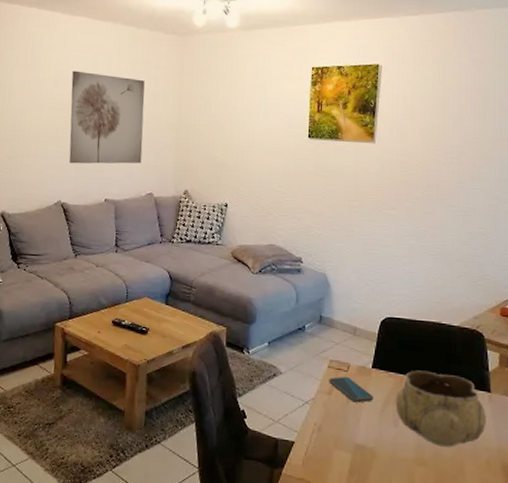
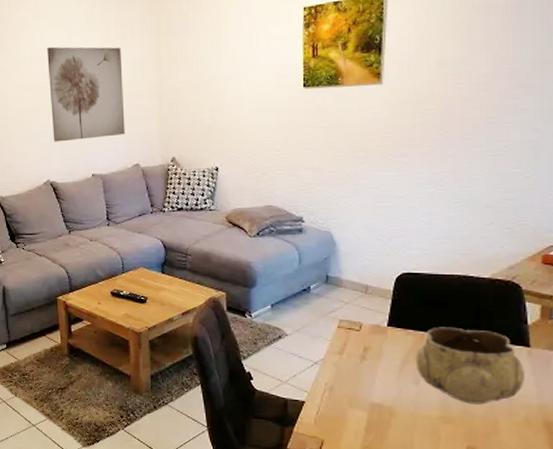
smartphone: present [329,376,374,403] -> none [339,335,390,362]

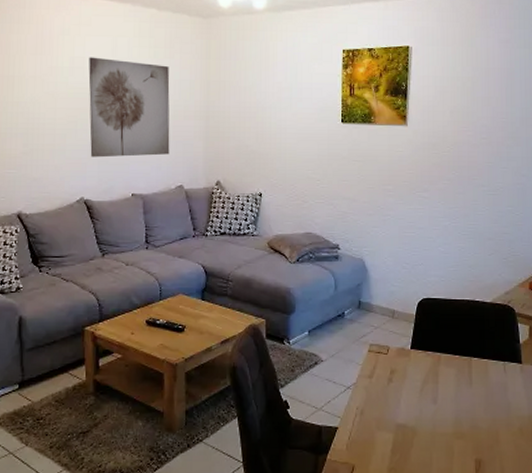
decorative bowl: present [415,327,525,405] -> none [434,348,518,419]

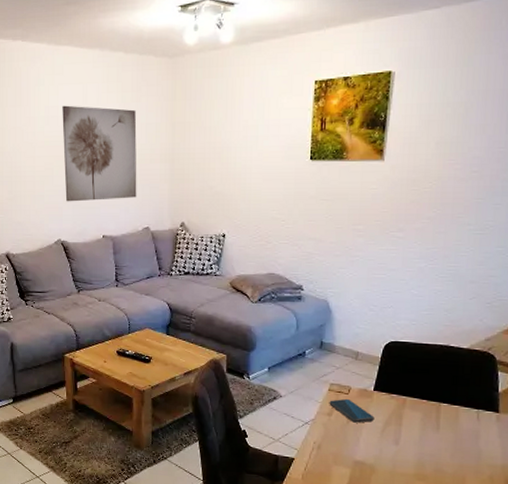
smartphone: none [369,359,413,384] -> present [329,398,375,423]

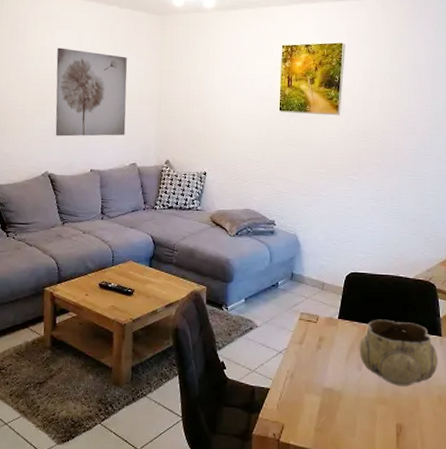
smartphone: present [329,398,375,423] -> none [300,327,340,351]
decorative bowl: none [396,392,493,464] -> present [359,319,438,386]

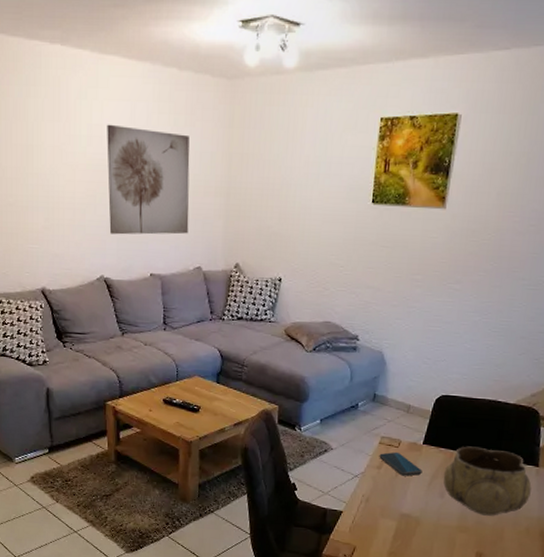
smartphone: none [300,327,340,351] -> present [379,451,423,476]

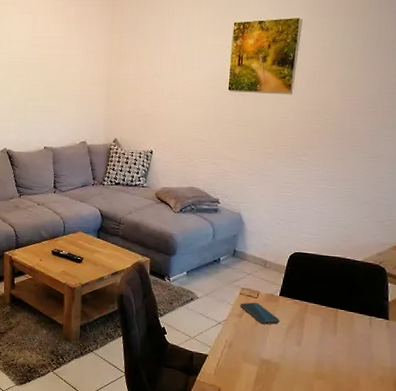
wall art: present [107,124,190,235] -> none [12,31,79,116]
decorative bowl: present [443,446,532,516] -> none [299,299,383,365]

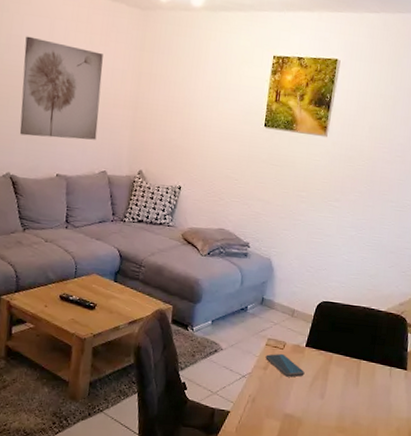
wall art: none [12,31,79,116] -> present [19,36,103,140]

